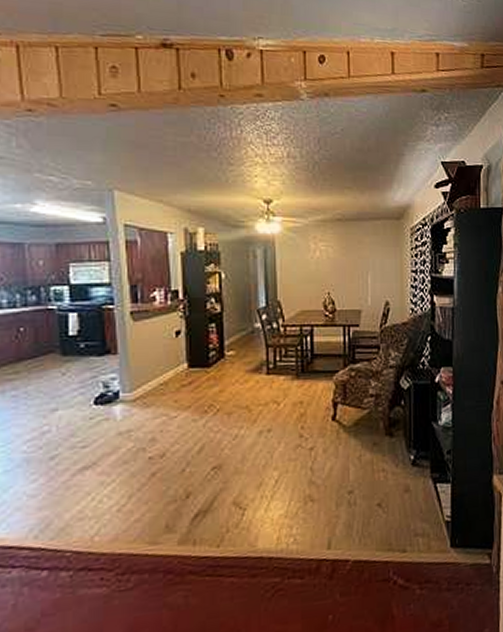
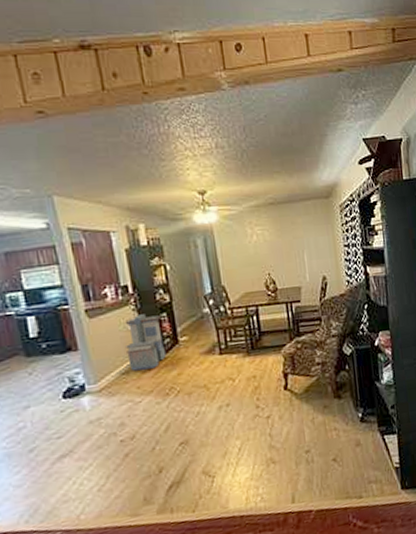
storage bin: none [168,322,210,383] -> present [126,314,167,371]

